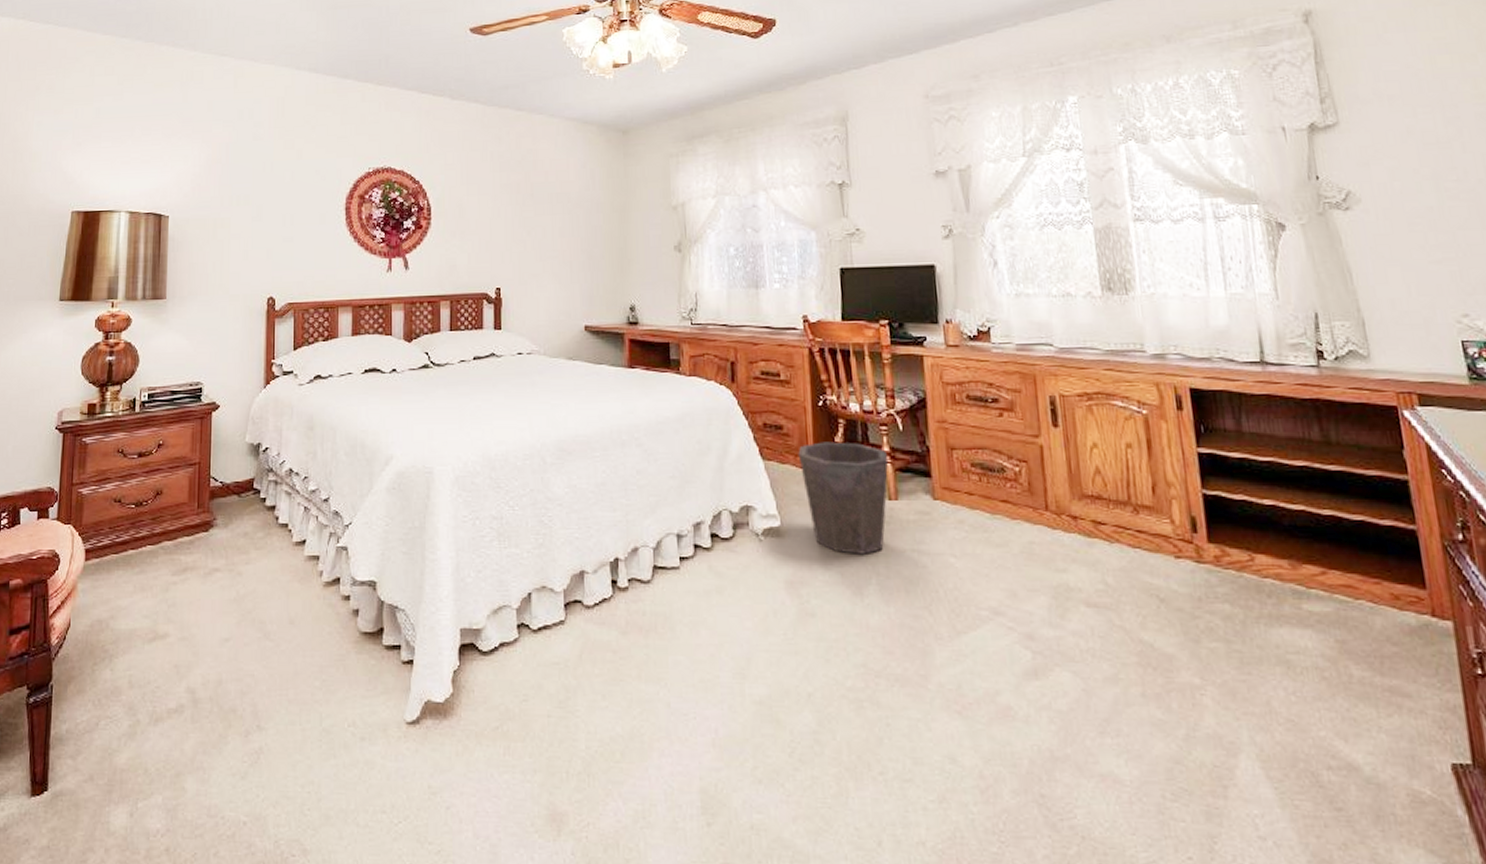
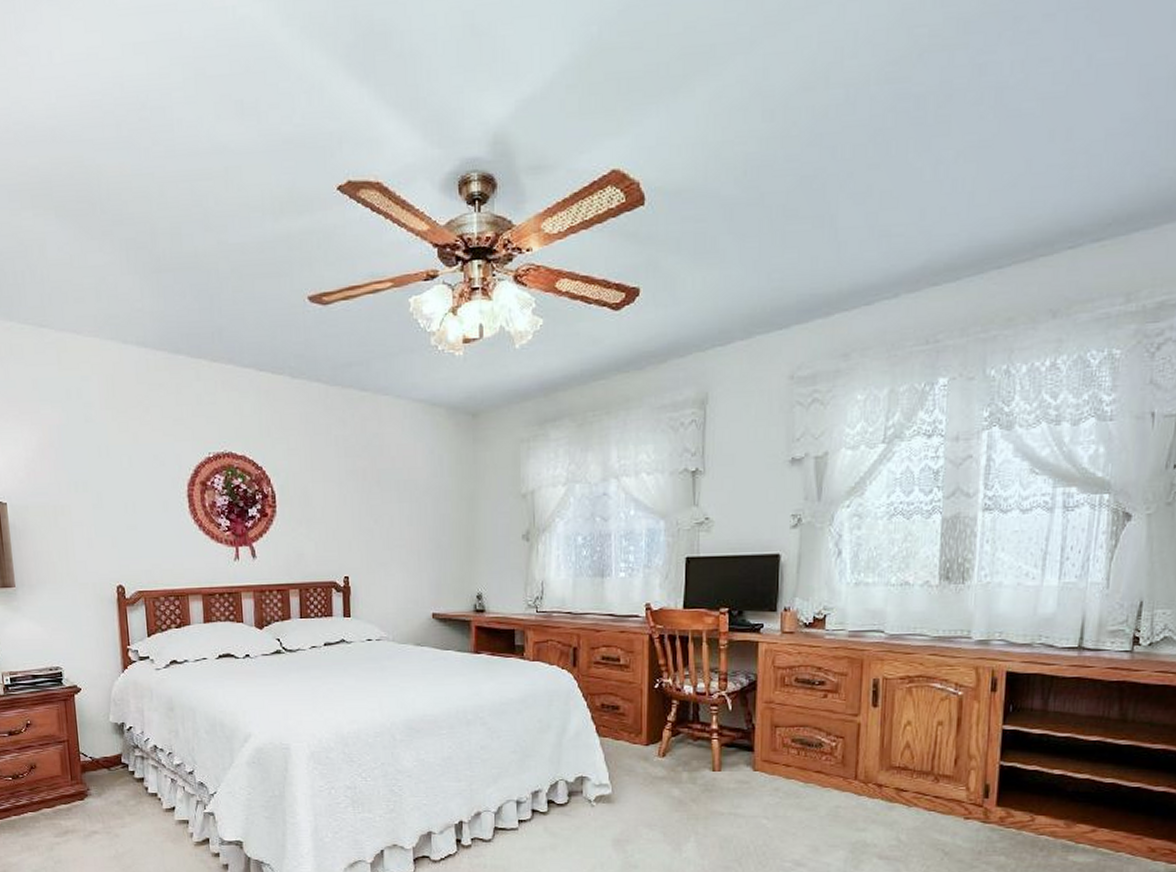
waste bin: present [798,442,889,554] -> none [632,720,716,817]

